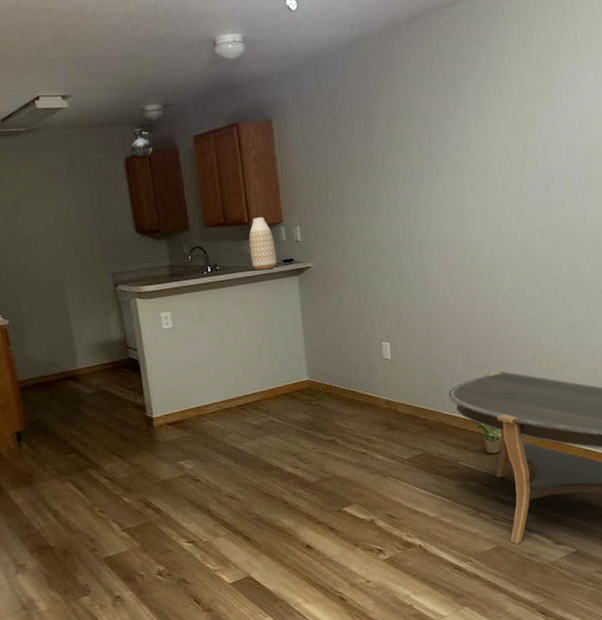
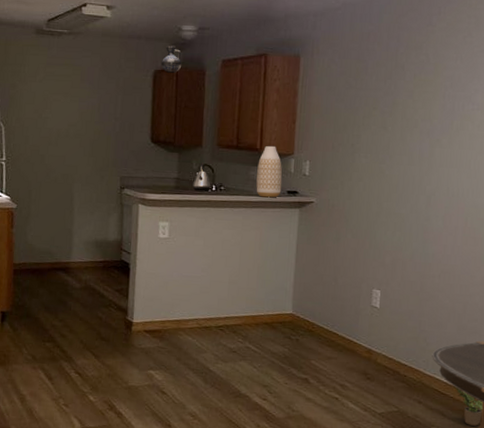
kettle: none [187,245,206,275] -> present [192,162,211,192]

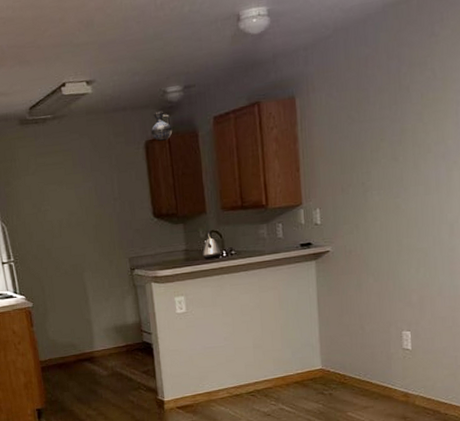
vase: present [256,146,283,198] -> none [266,200,295,255]

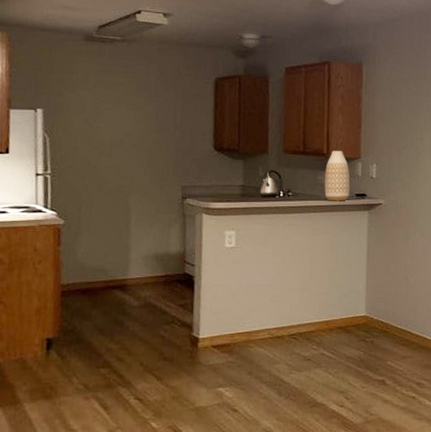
ceramic jug: present [150,111,173,142] -> none [222,53,245,81]
vase: none [266,200,295,255] -> present [324,151,351,201]

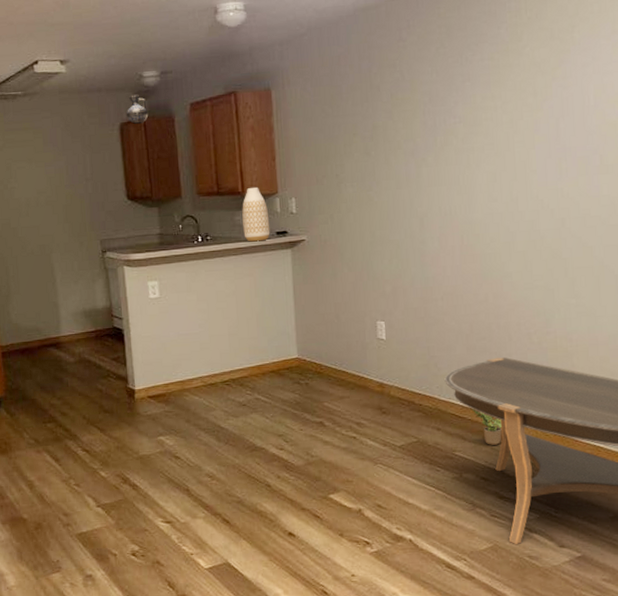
ceramic jug: none [222,53,245,81] -> present [126,94,149,125]
kettle: present [259,169,278,198] -> none [177,214,197,245]

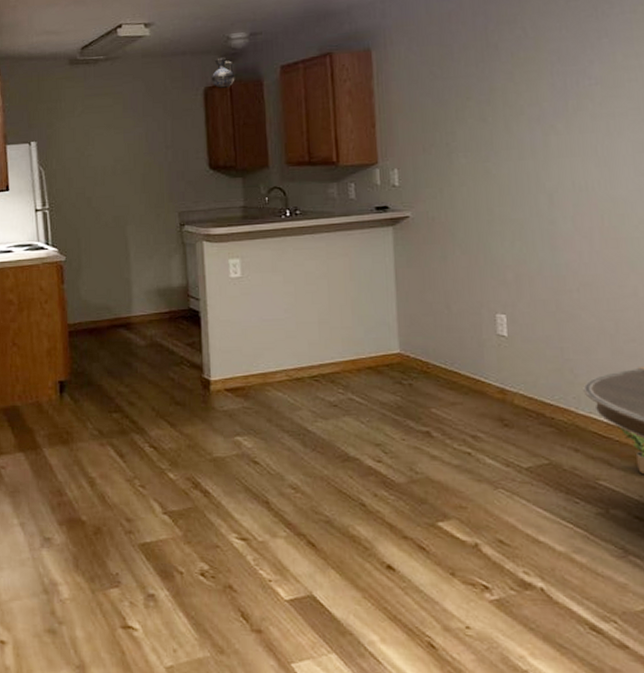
vase: present [242,188,270,242] -> none [336,157,369,218]

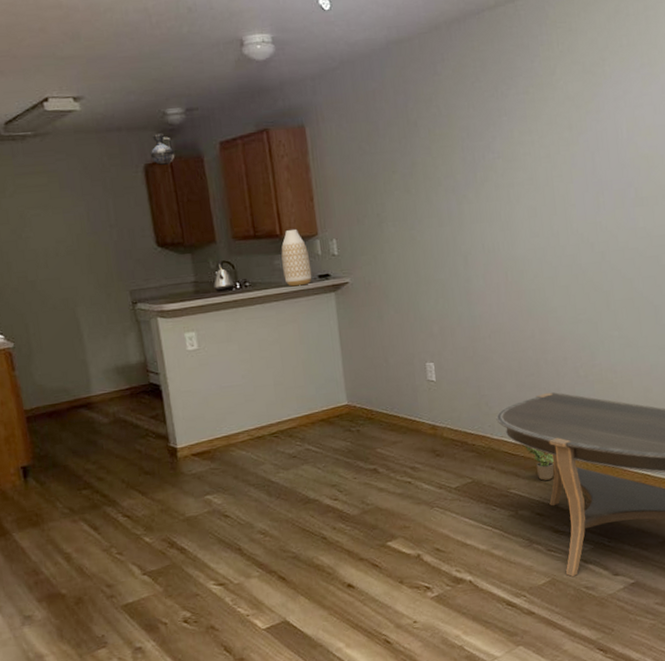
kettle: none [263,185,284,219] -> present [213,259,235,292]
vase: none [336,157,369,218] -> present [281,229,312,287]

